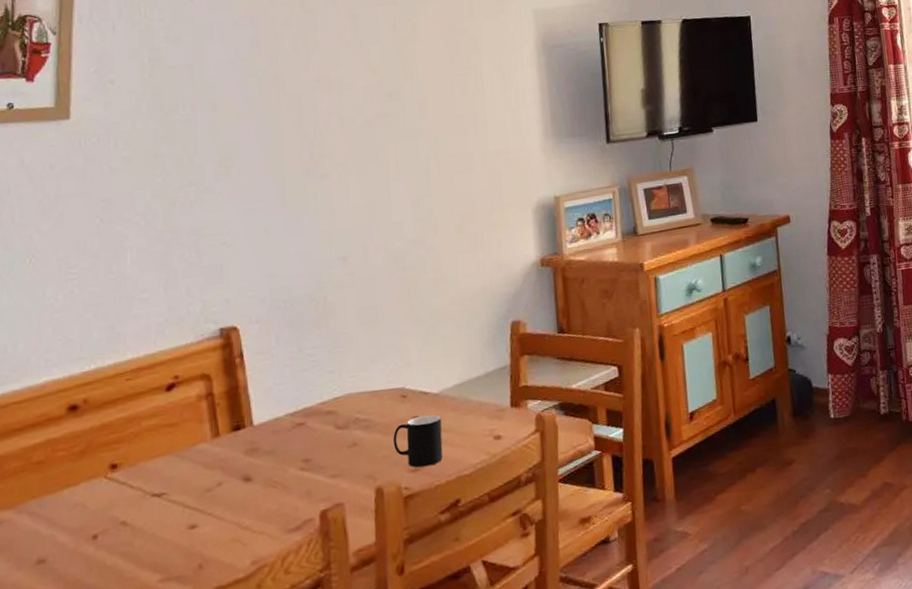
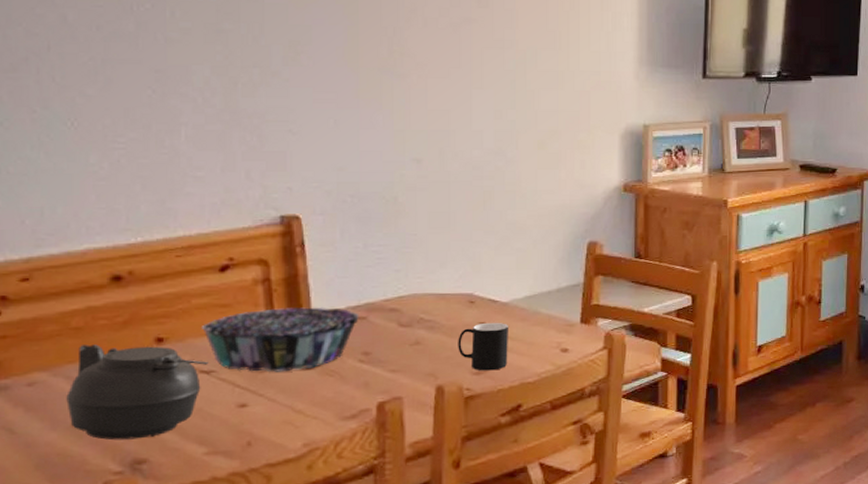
teapot: none [30,473,159,575] -> present [66,344,209,441]
decorative bowl: none [151,416,298,491] -> present [201,307,359,372]

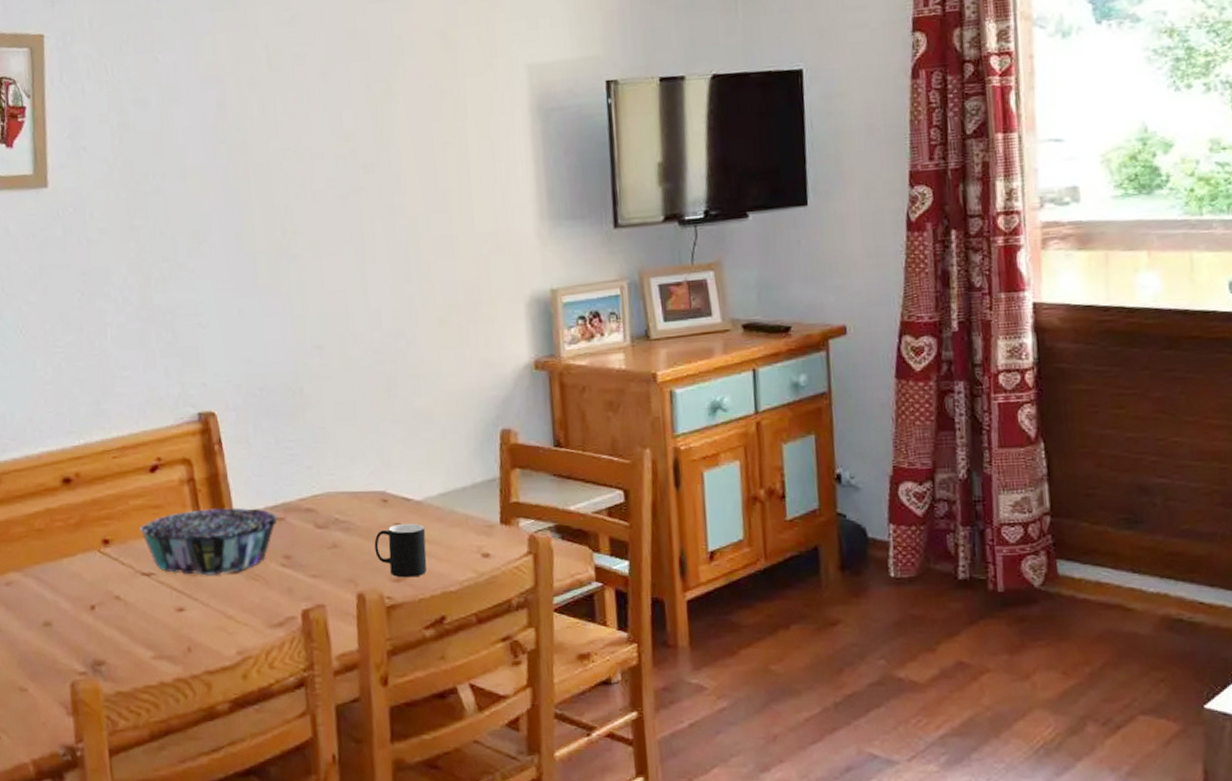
teapot: present [66,344,209,441] -> none [36,546,148,641]

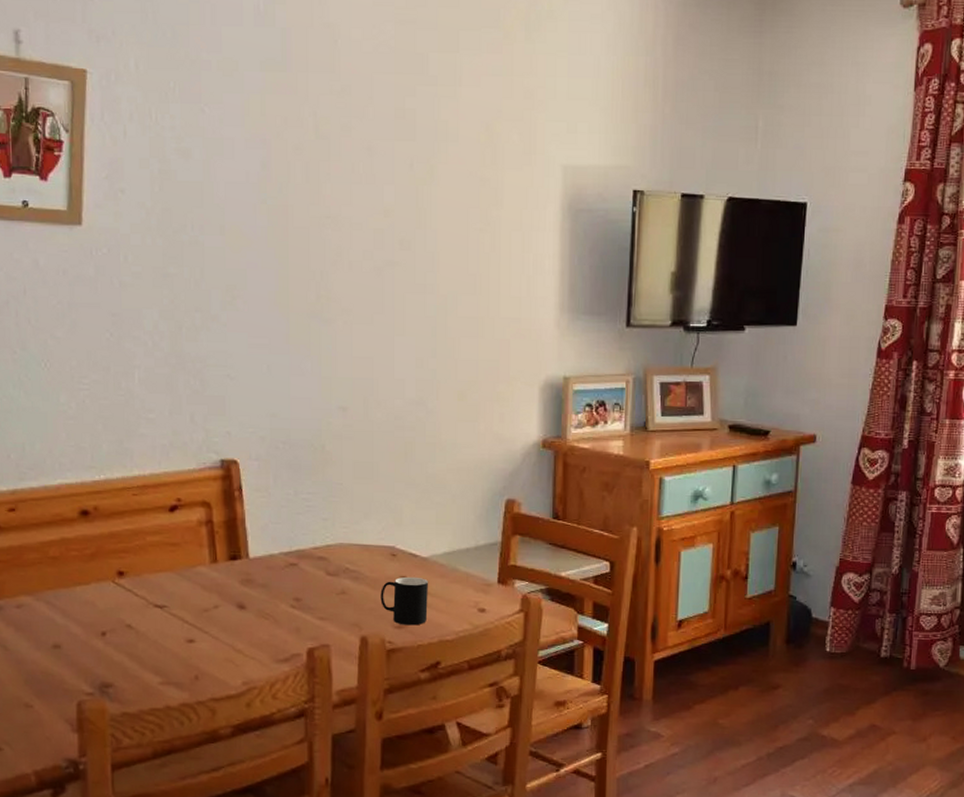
decorative bowl: present [139,507,278,576] -> none [154,550,291,612]

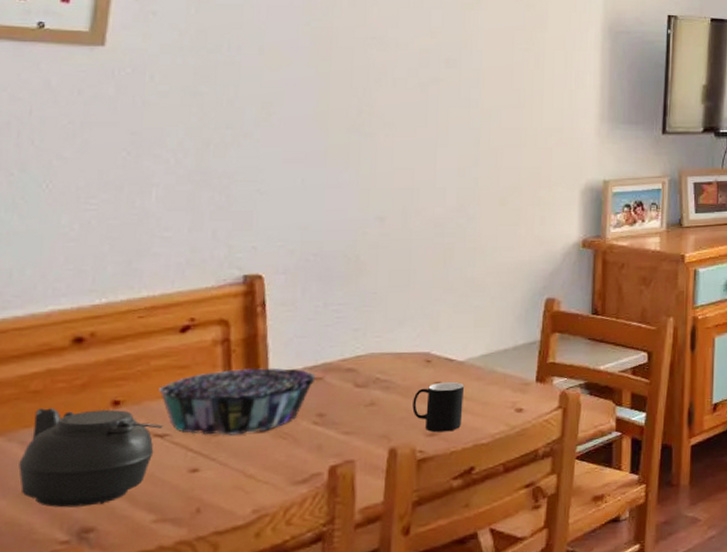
teapot: none [47,573,161,664] -> present [18,408,163,508]
decorative bowl: none [154,550,291,612] -> present [157,367,316,436]

